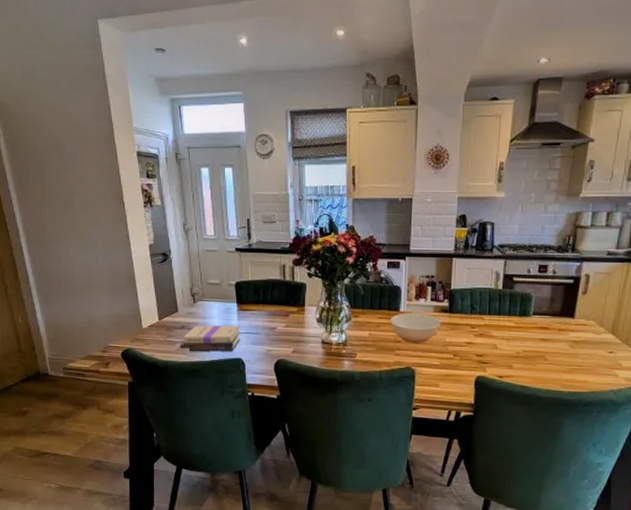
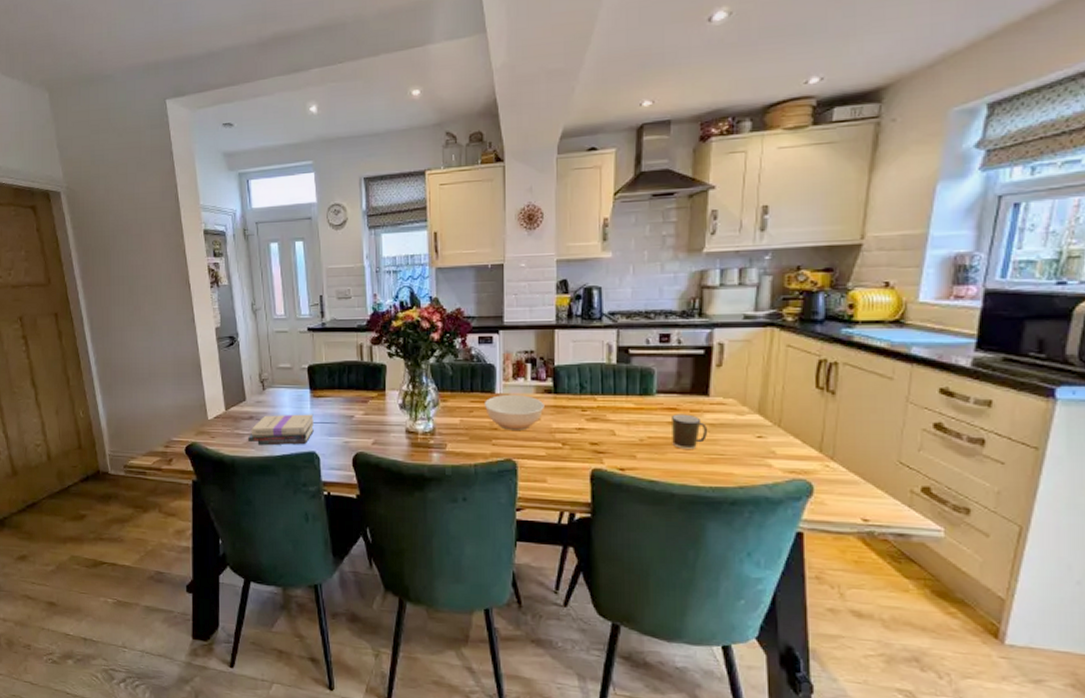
mug: none [542,332,570,361] -> present [672,414,707,449]

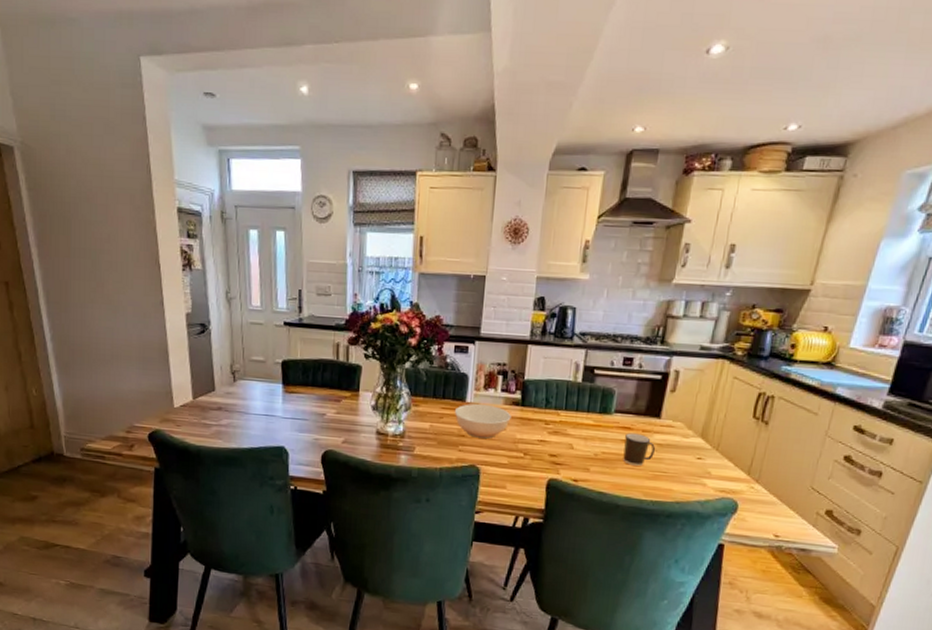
books: present [248,414,314,446] -> none [216,407,285,438]

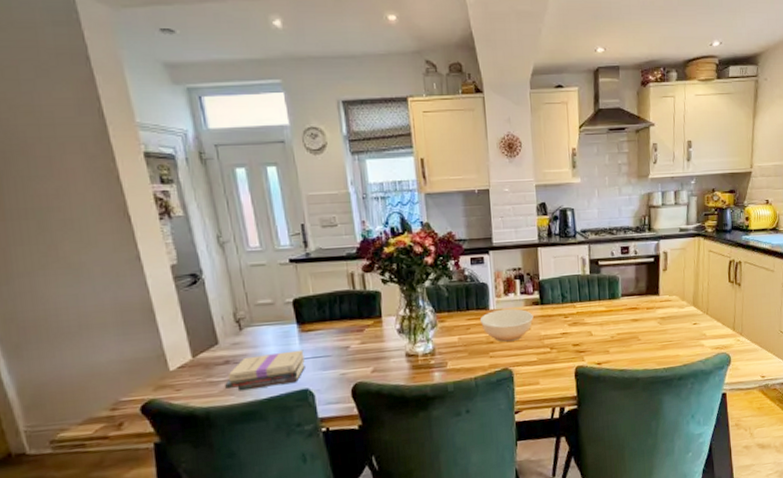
books: none [216,407,285,438] -> present [225,349,305,391]
mug: present [623,433,655,466] -> none [634,311,659,341]

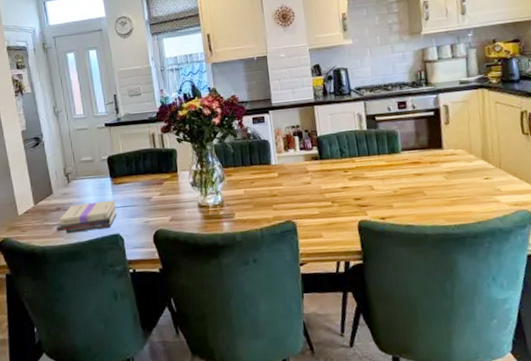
bowl: present [479,309,534,342] -> none [262,163,314,195]

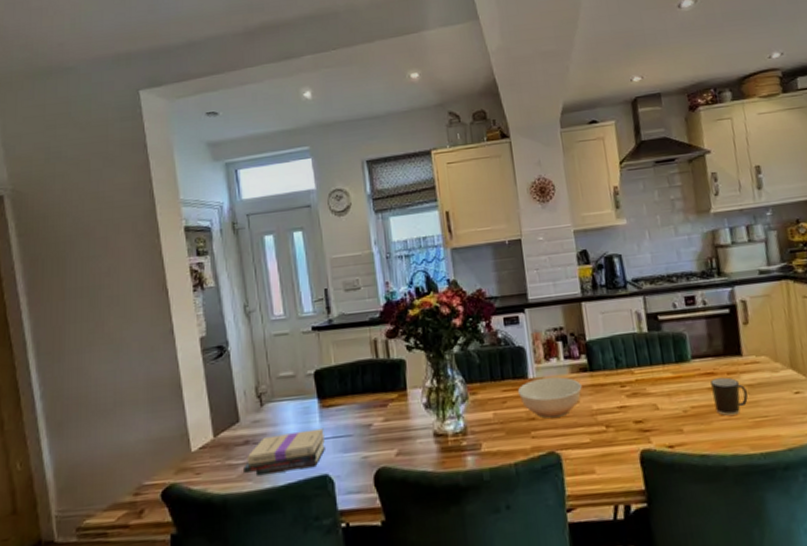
bowl: none [262,163,314,195] -> present [517,377,582,418]
mug: none [416,165,446,196] -> present [710,377,748,416]

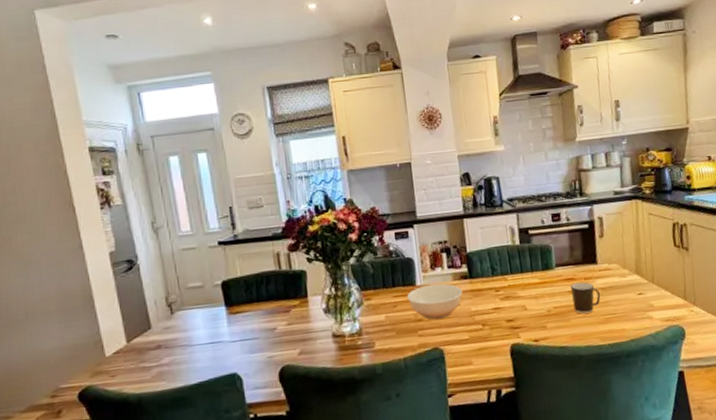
books: present [244,428,325,476] -> none [157,332,233,377]

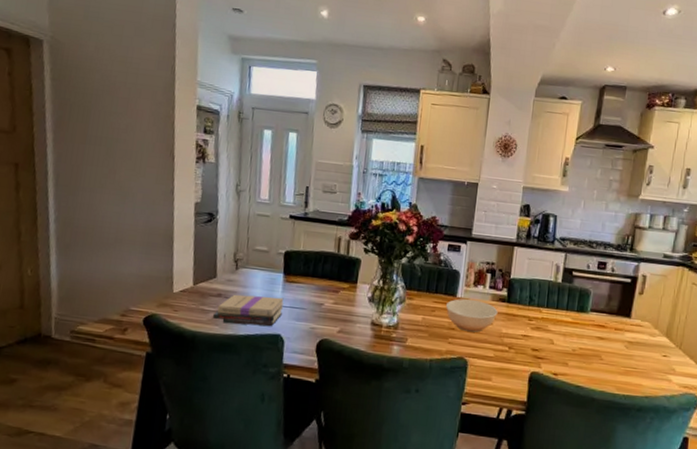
books: none [157,332,233,377] -> present [213,294,284,326]
mug: present [571,282,601,314] -> none [598,330,626,362]

